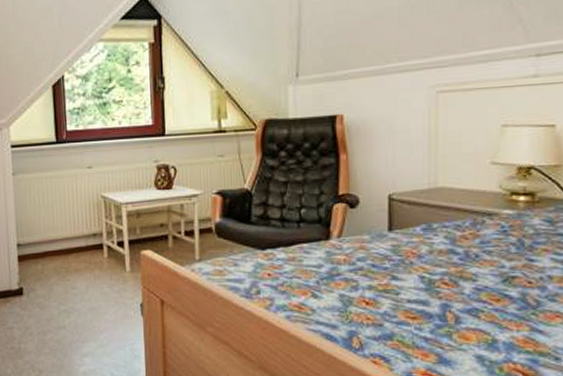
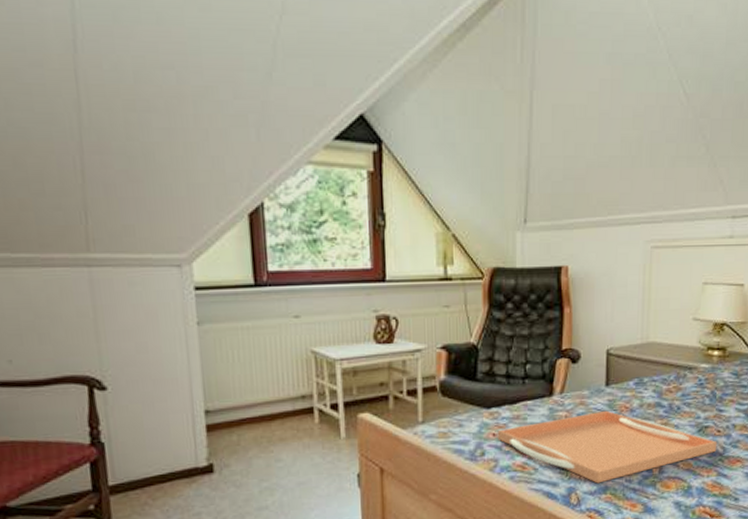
serving tray: none [273,255,529,329] -> present [497,410,718,484]

